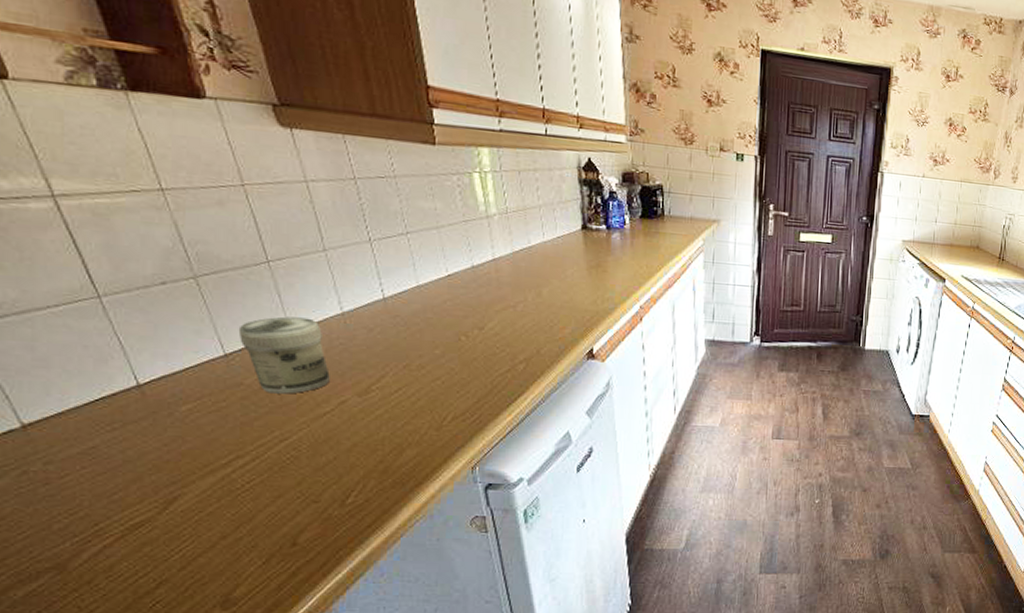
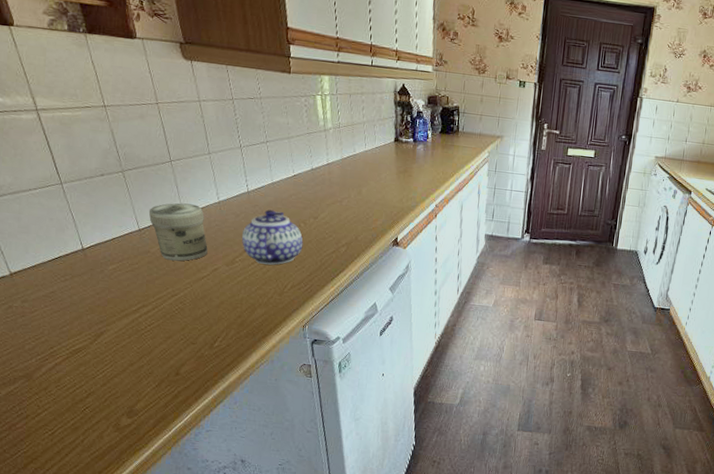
teapot: none [378,320,466,392] -> present [241,209,303,265]

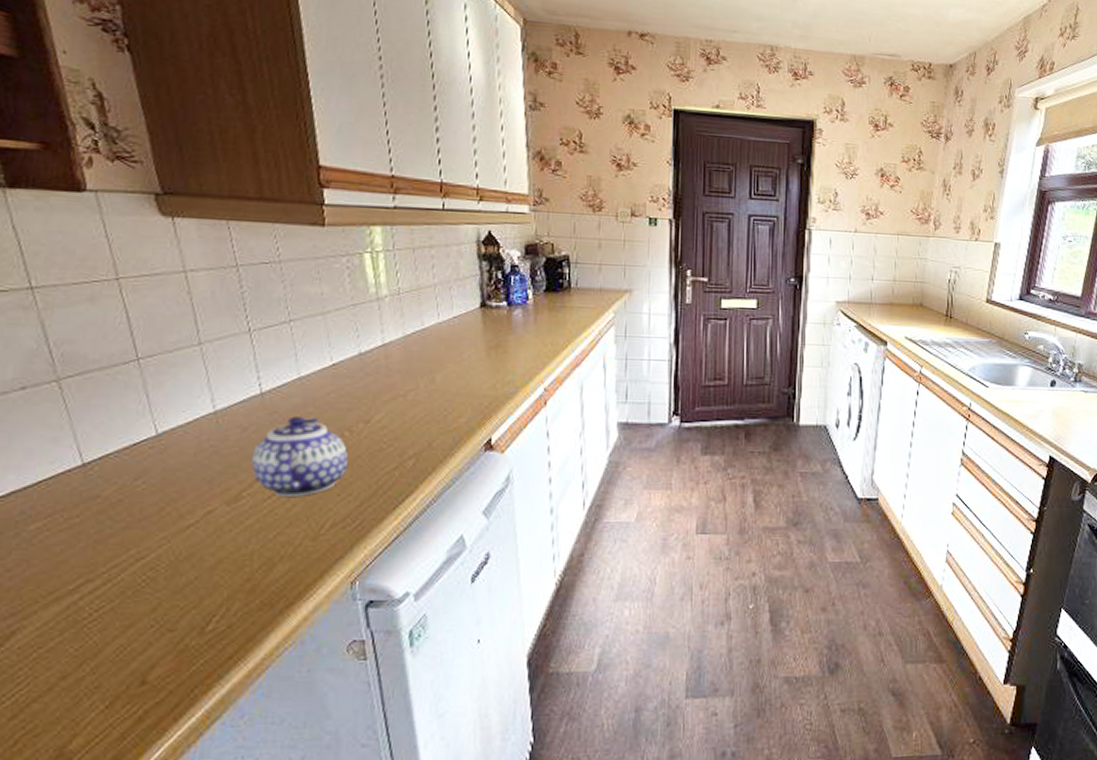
jar: present [148,203,208,262] -> none [99,418,197,506]

